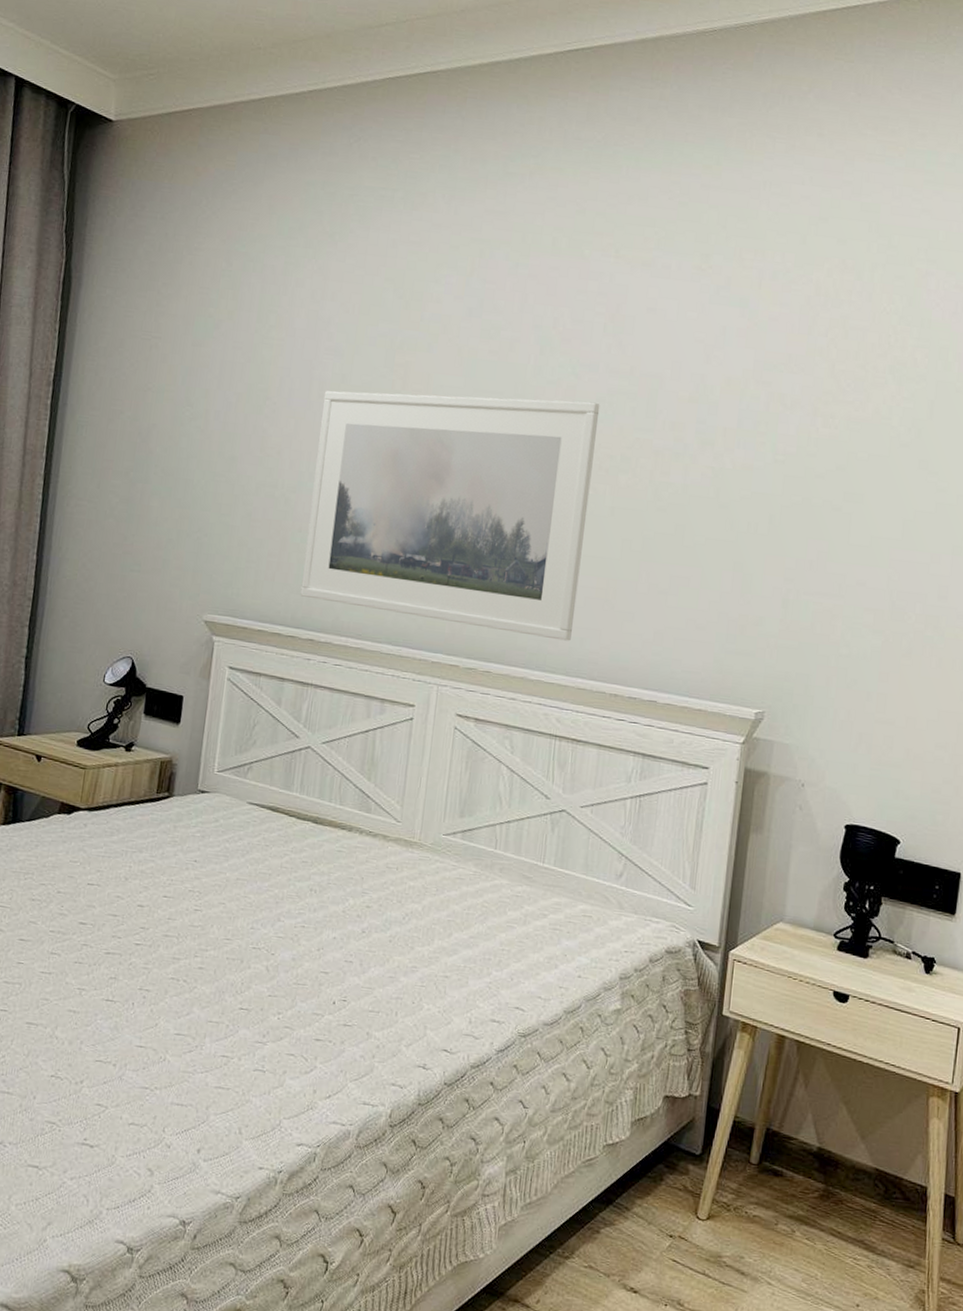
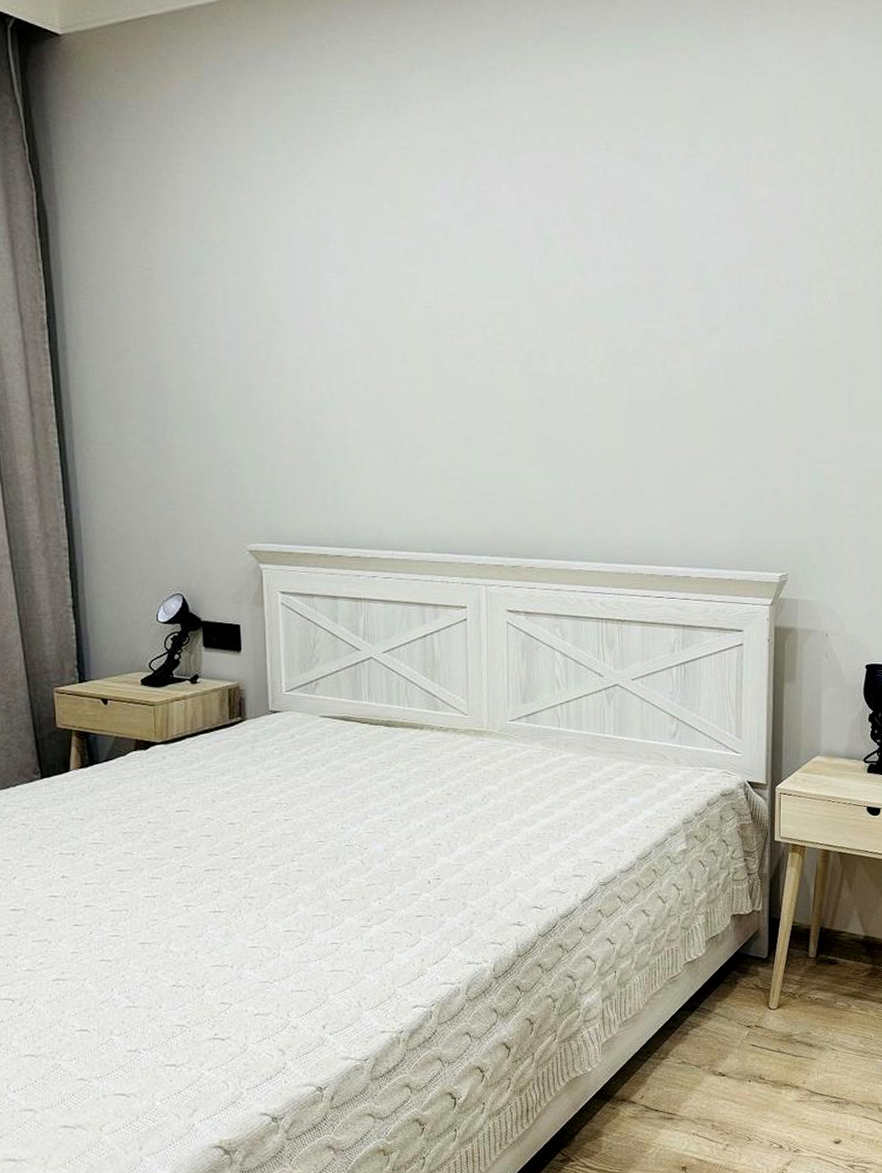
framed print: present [300,390,600,641] -> none [334,298,608,530]

